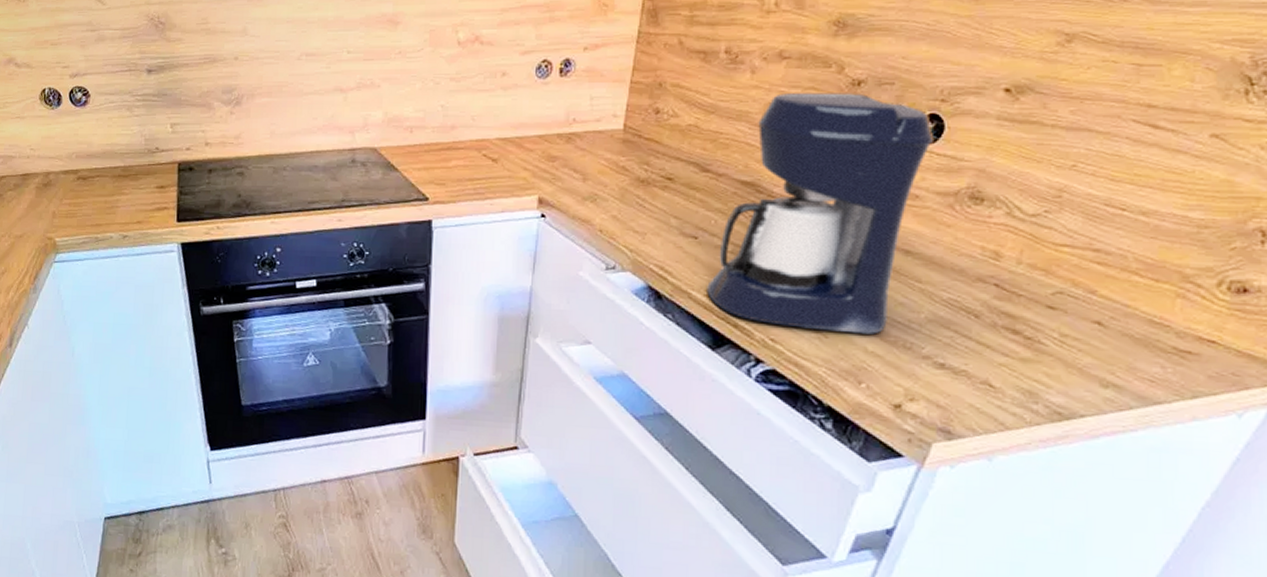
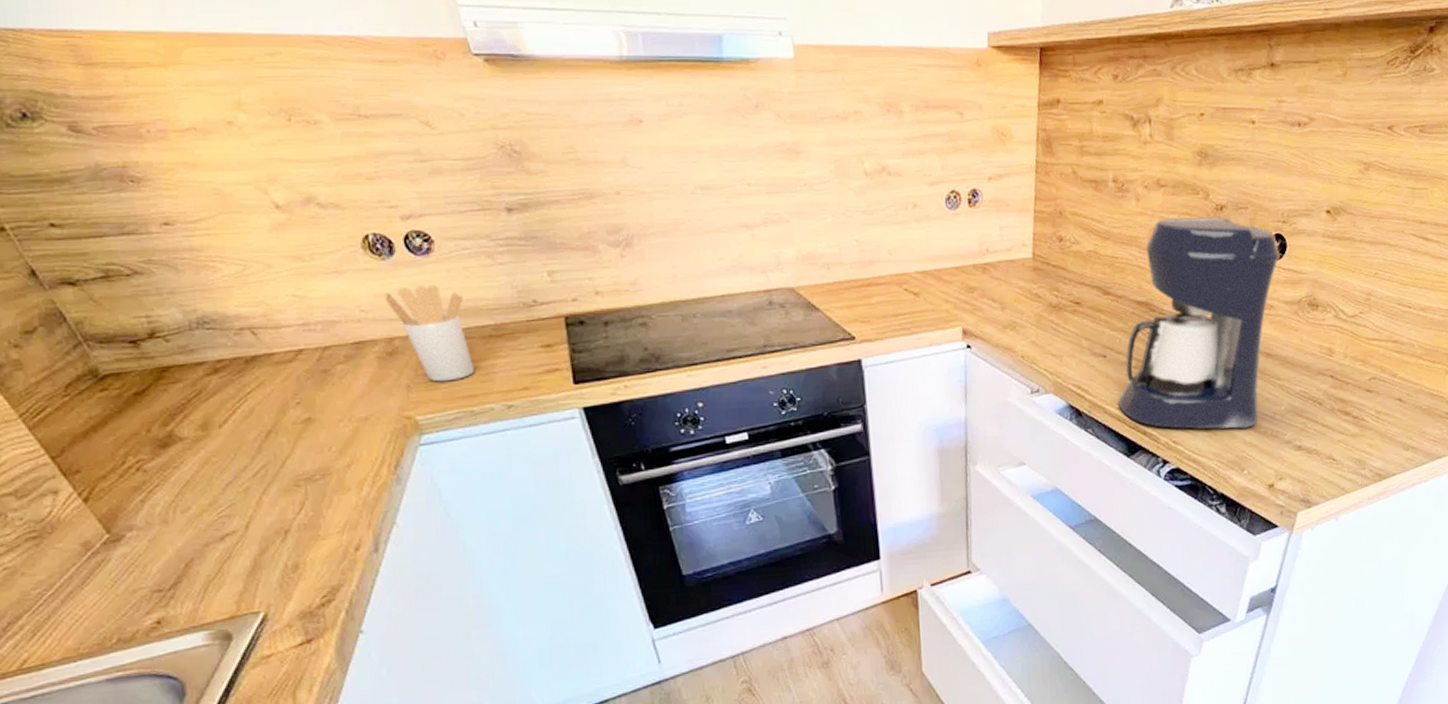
utensil holder: none [49,131,105,211] -> present [385,285,474,382]

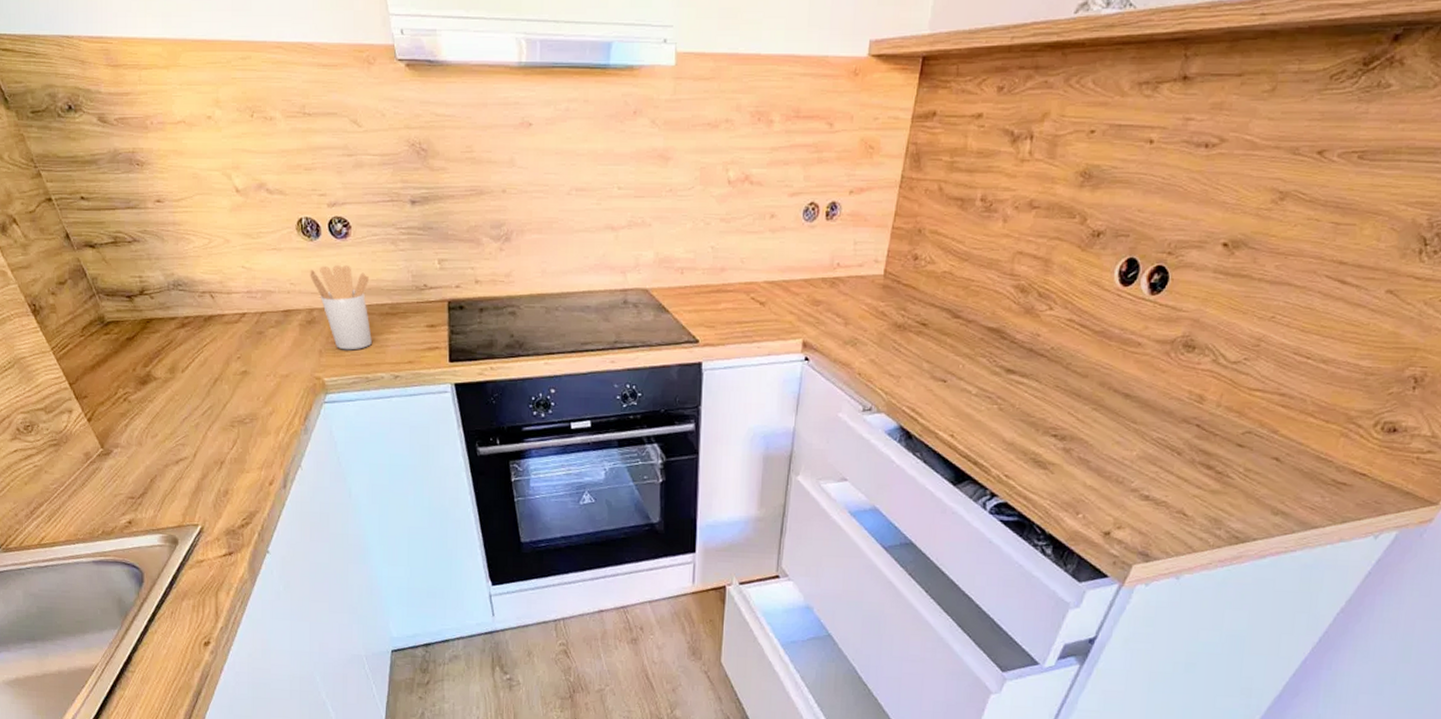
coffee maker: present [1118,216,1281,429] -> none [952,241,1159,470]

